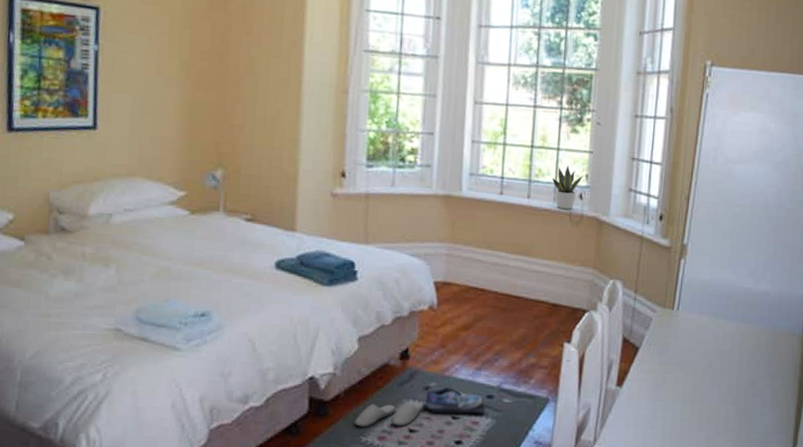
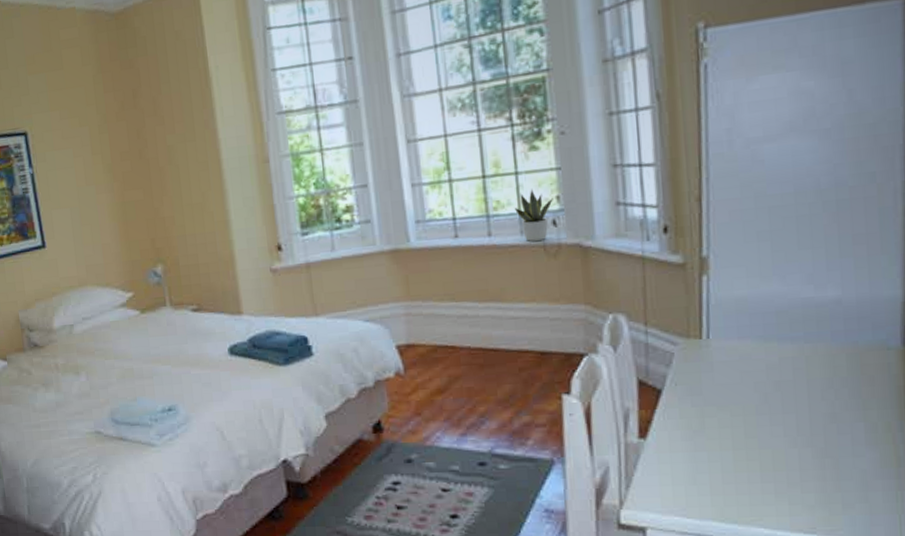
slippers: present [354,402,423,427] -> none [336,476,407,507]
shoe: present [422,386,485,416] -> none [406,457,478,487]

